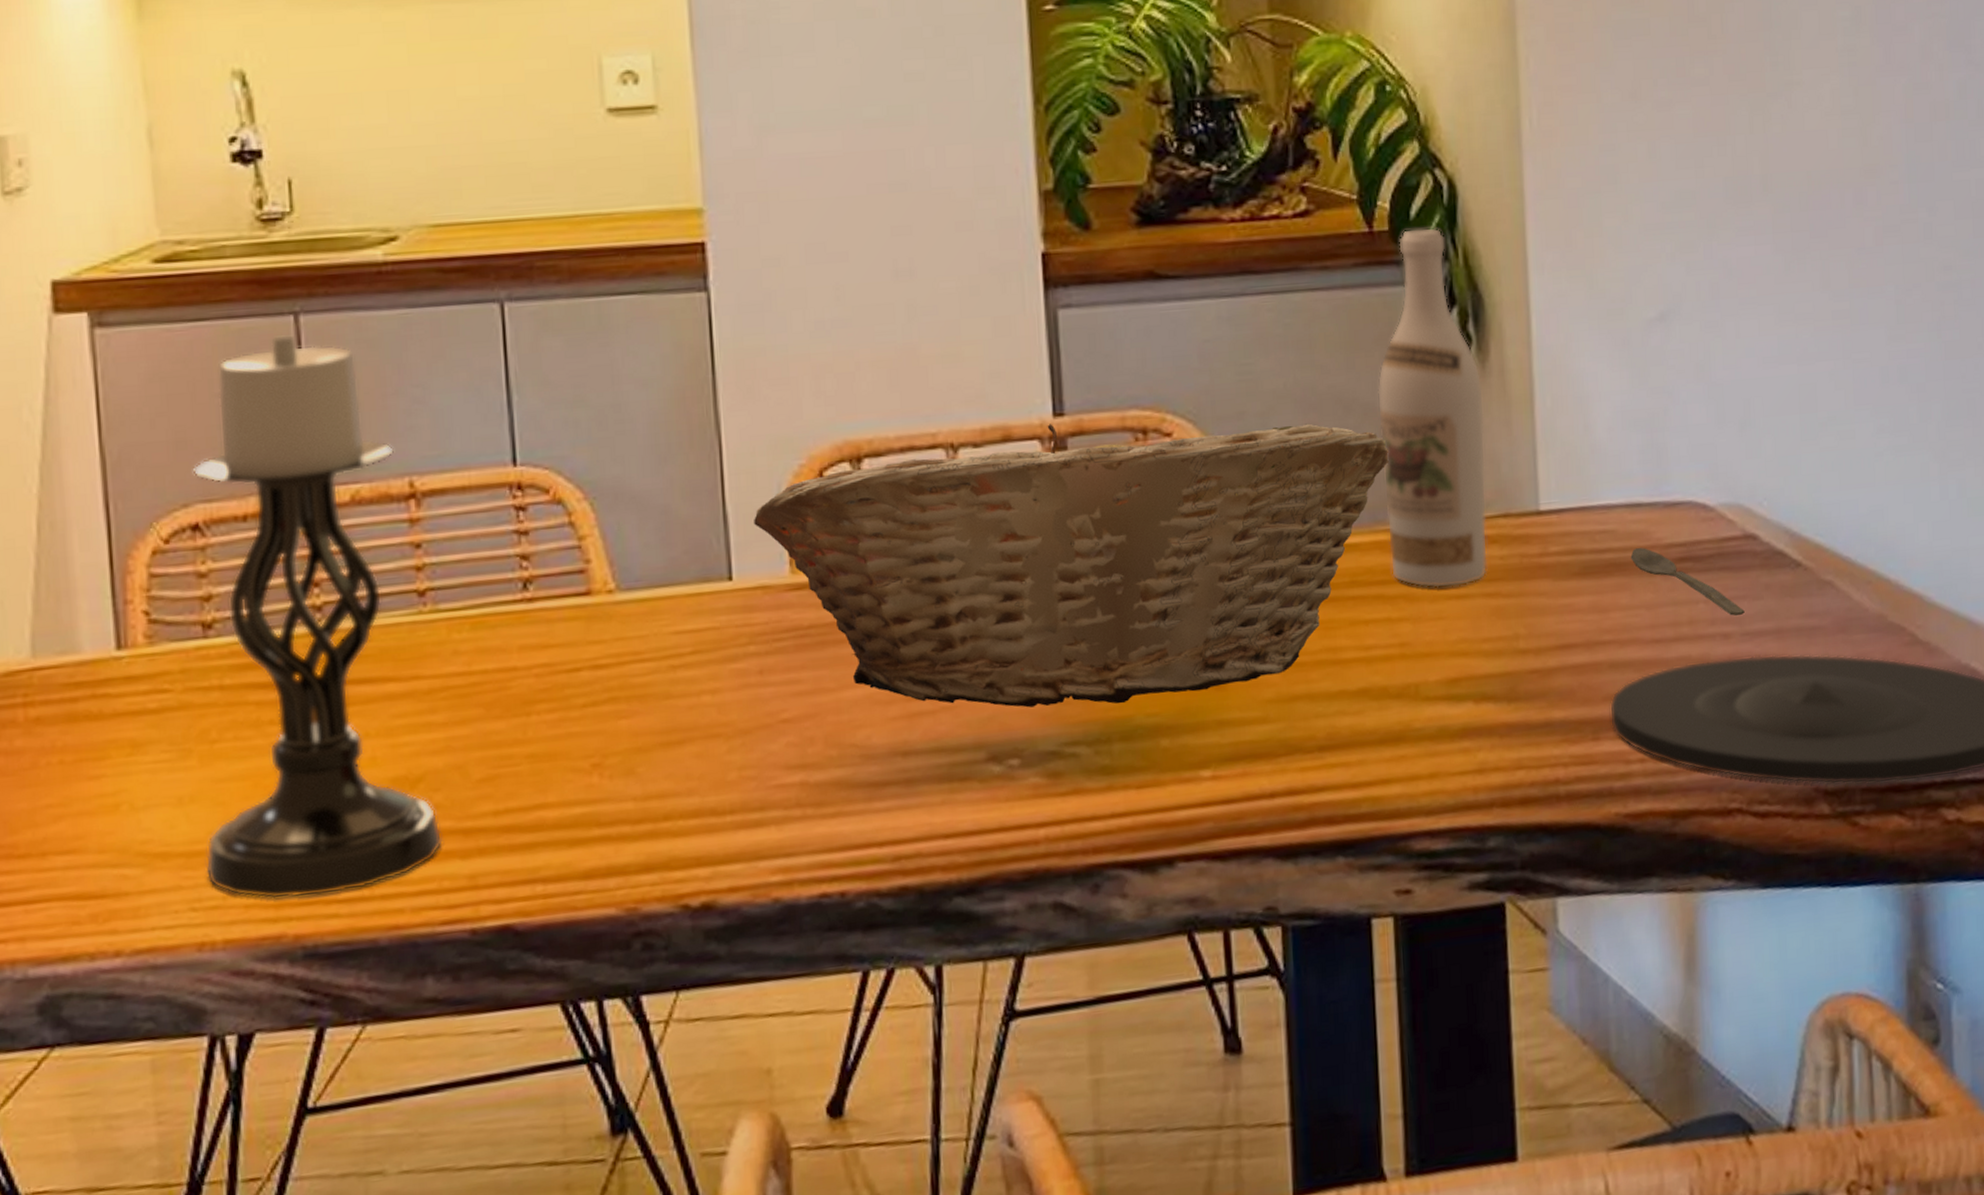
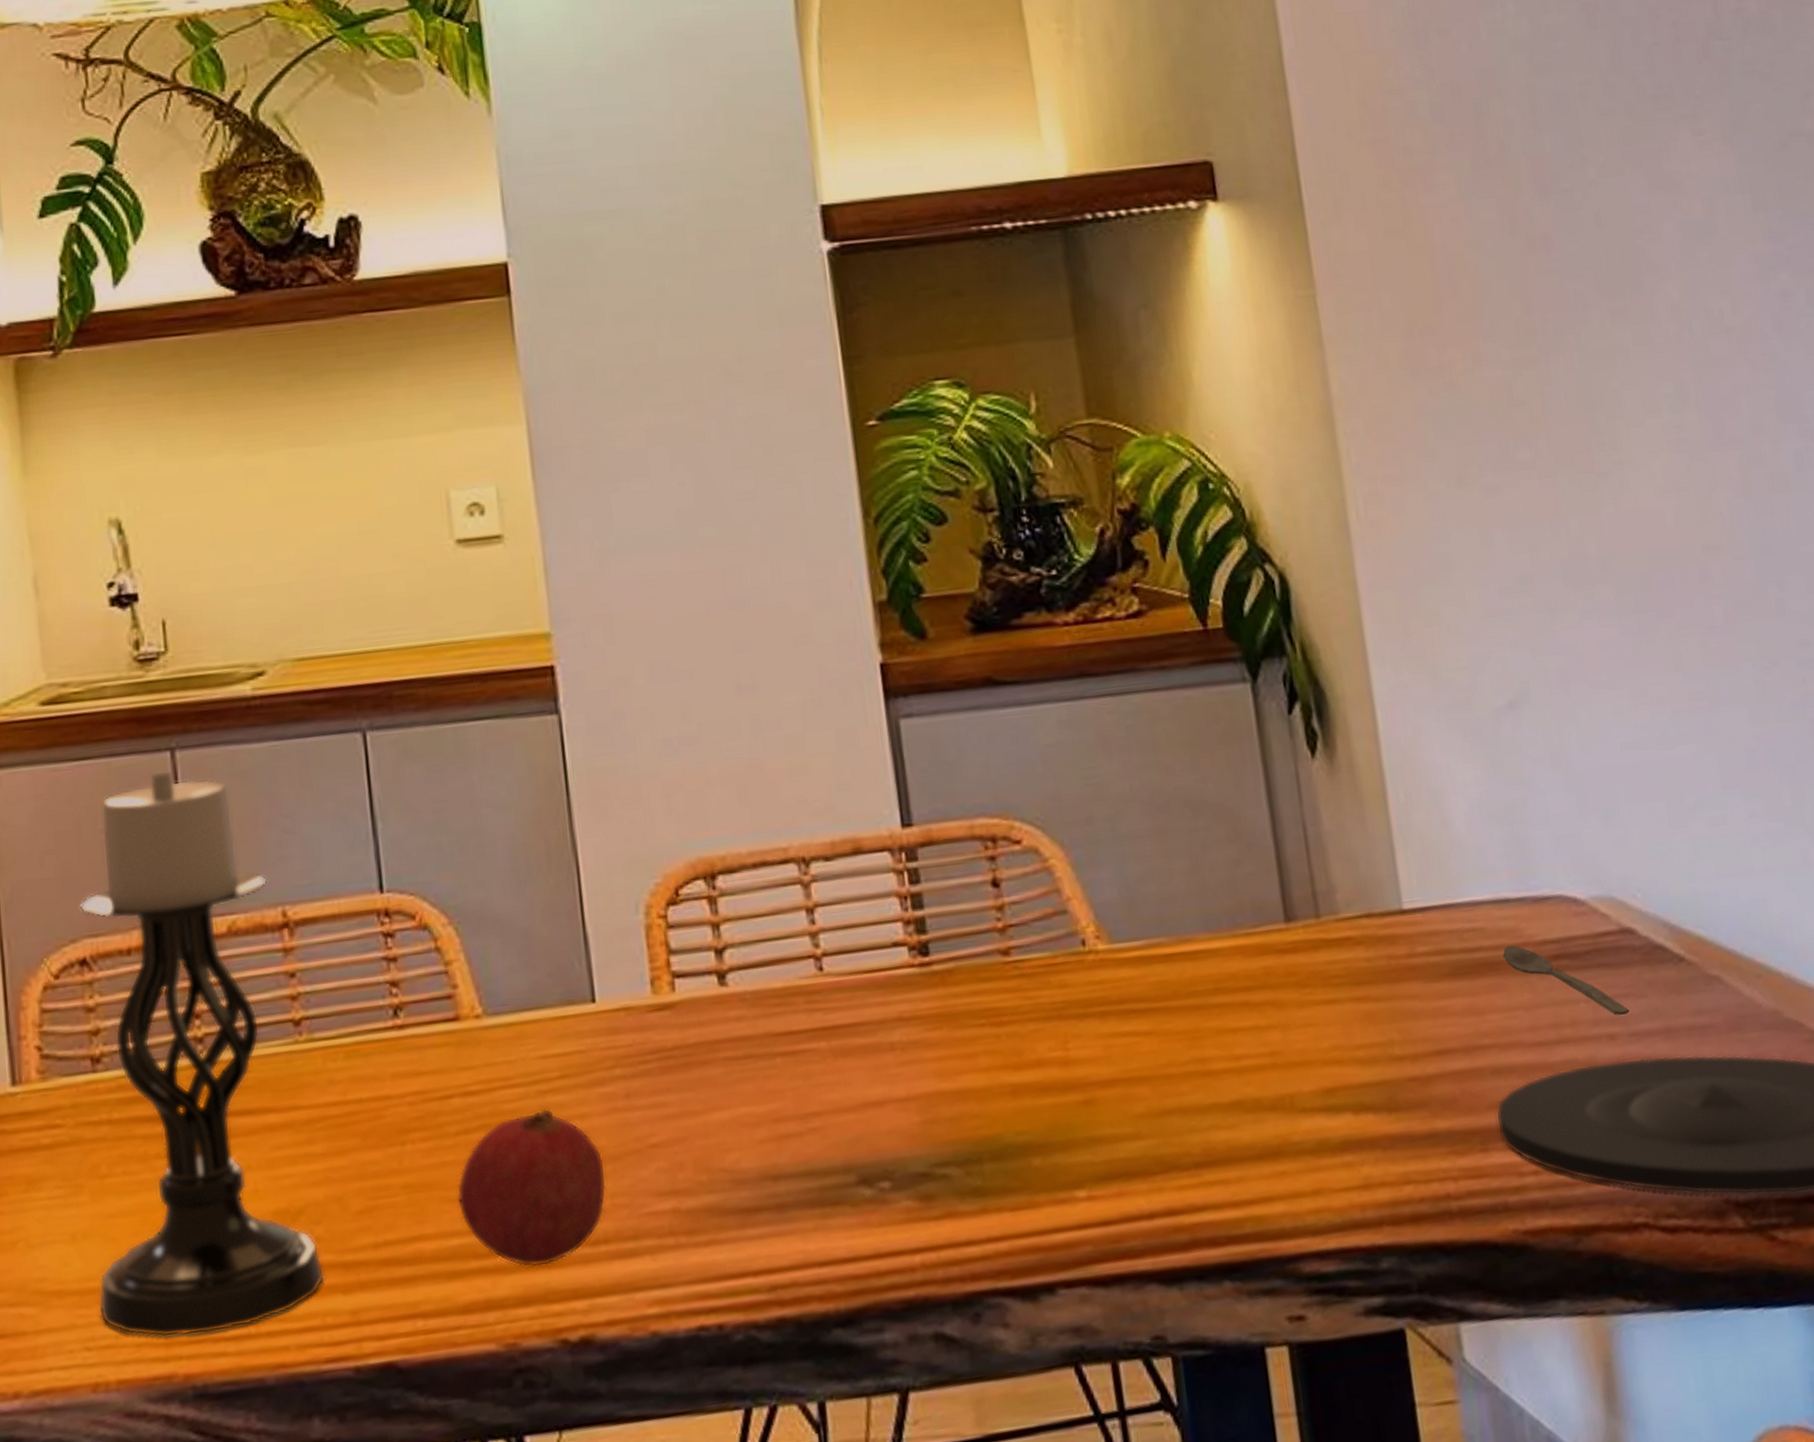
fruit: none [582,682,736,836] -> present [456,1108,607,1268]
fruit basket: present [754,423,1389,708] -> none [613,826,1243,1128]
wine bottle: present [1377,227,1488,588] -> none [1225,622,1354,994]

